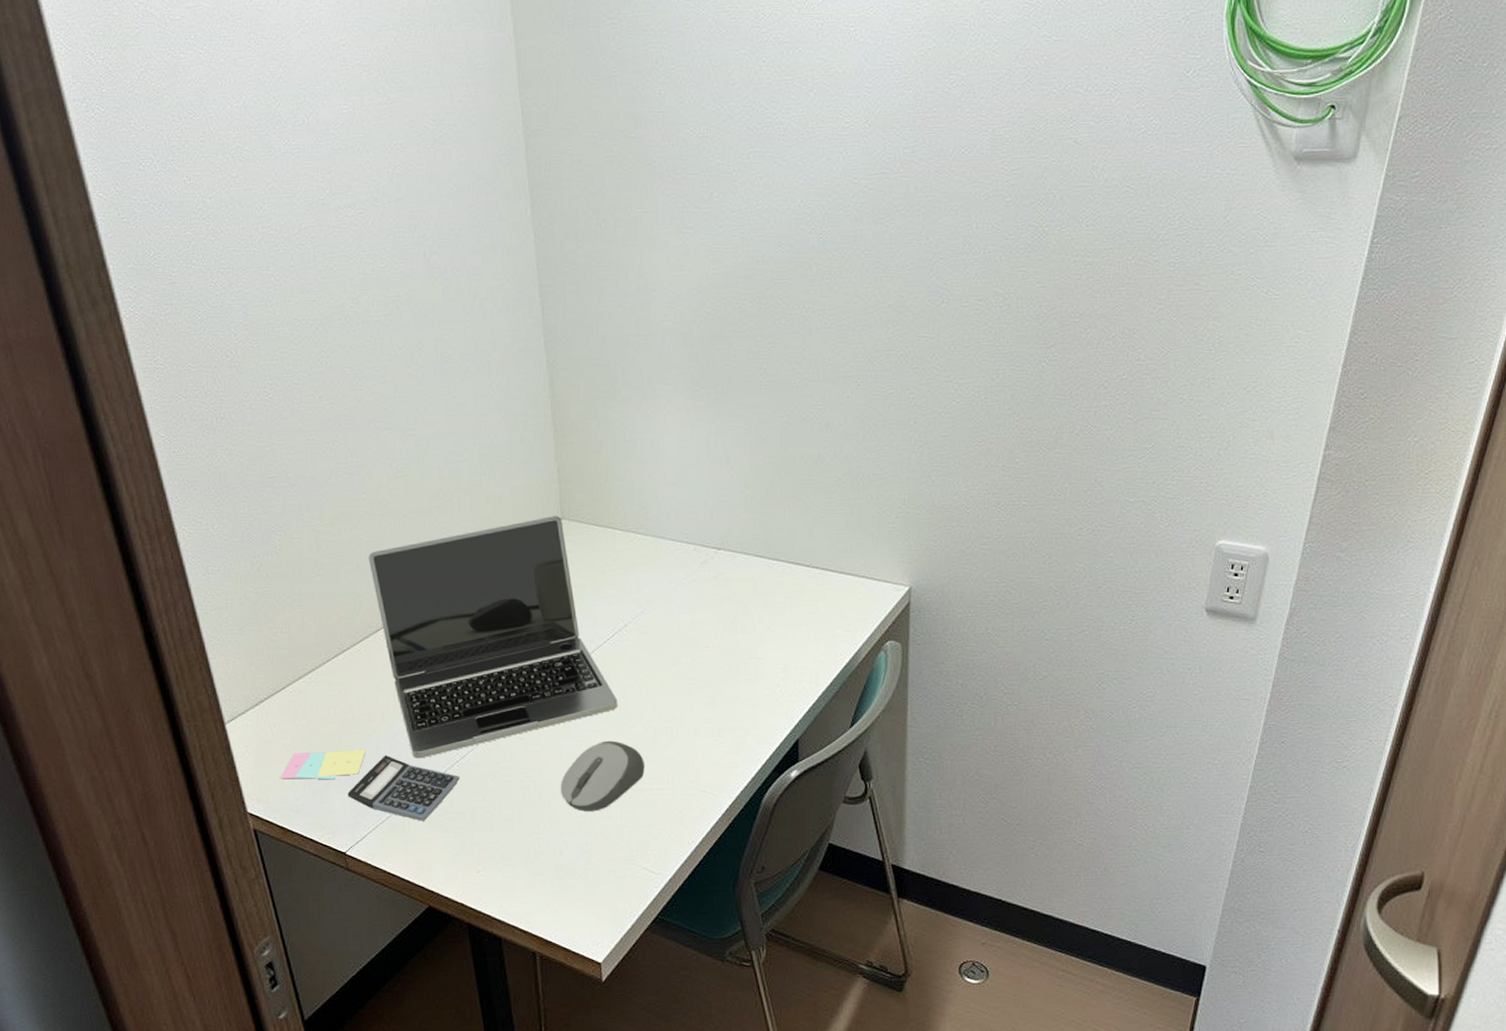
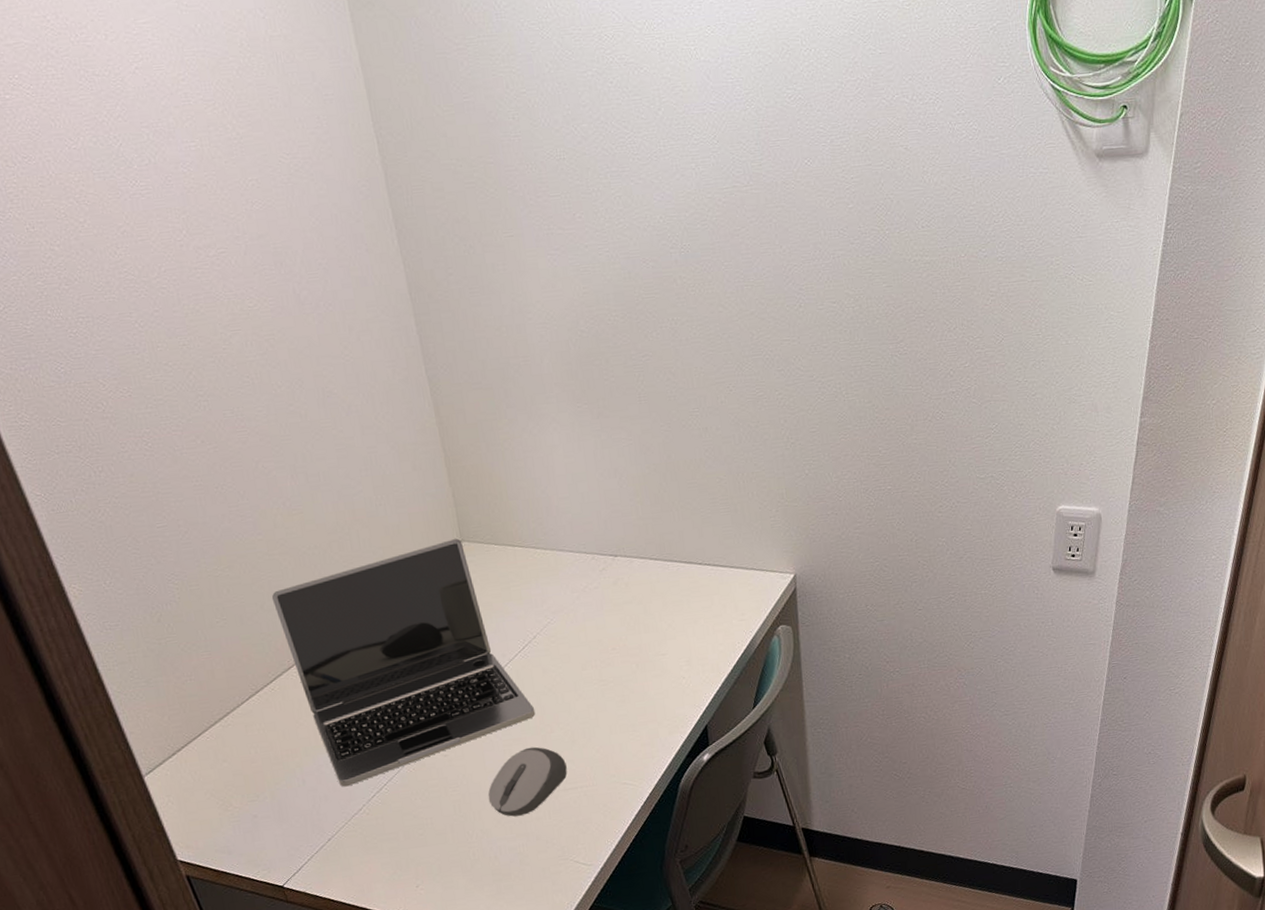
sticky notes: present [280,748,366,780] -> none [207,783,293,823]
calculator: present [347,755,460,821] -> none [278,787,390,846]

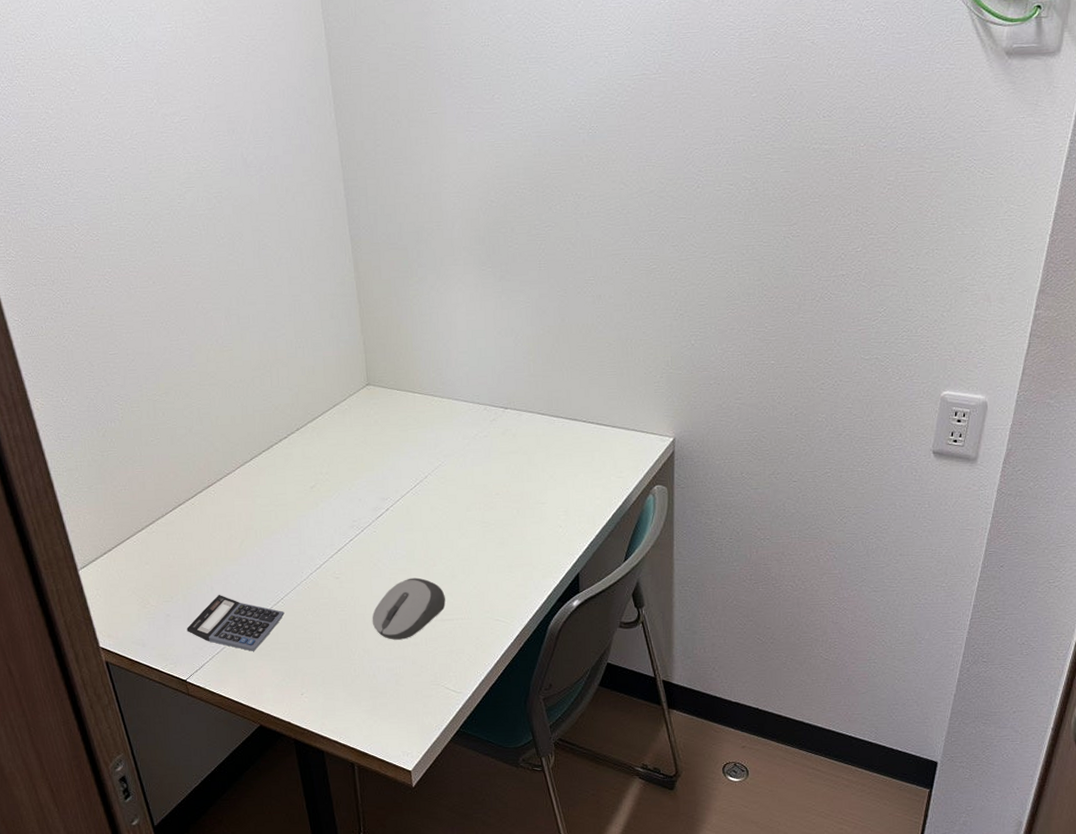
laptop: present [271,538,536,787] -> none [199,381,421,597]
calculator: none [278,787,390,846] -> present [186,595,285,651]

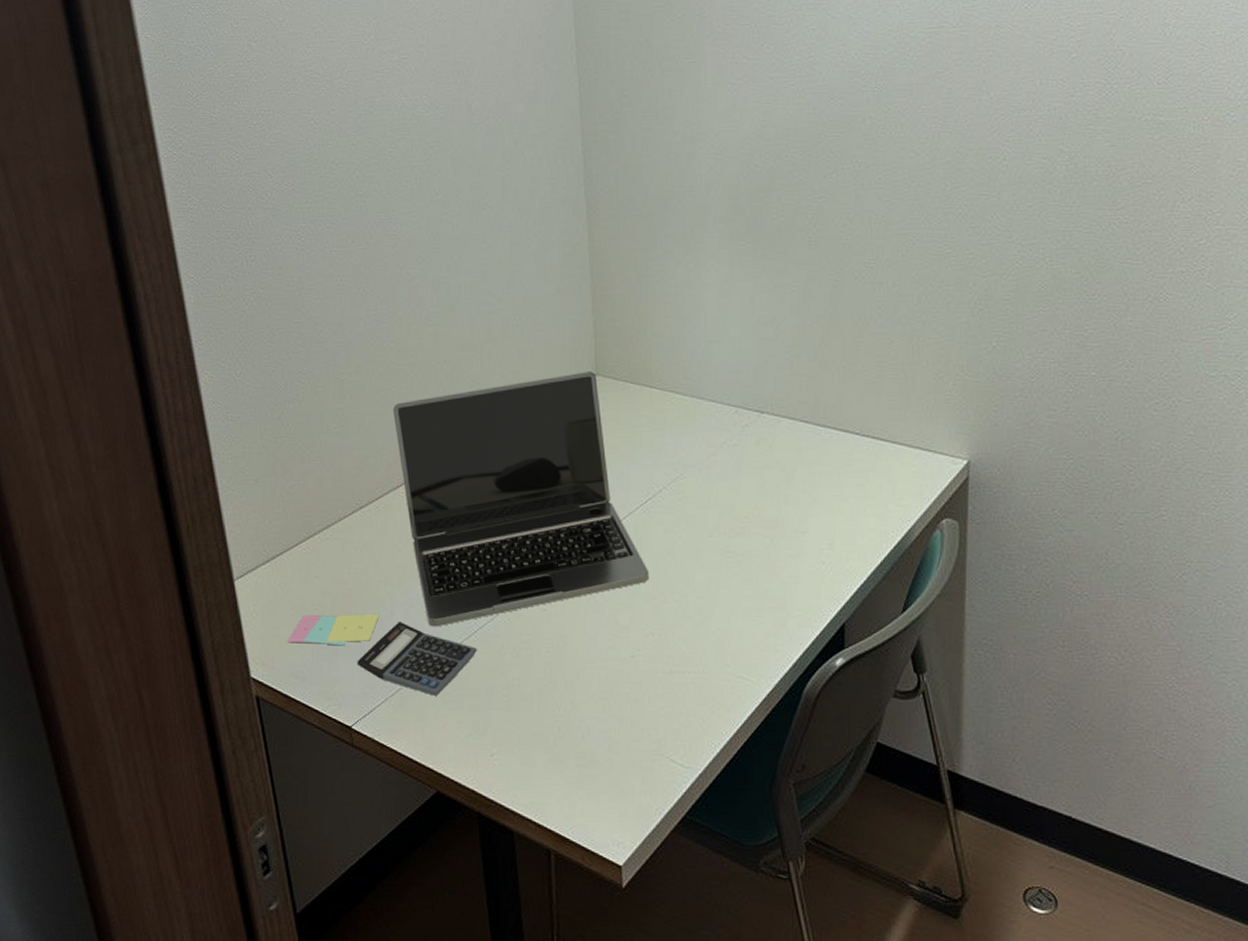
sticky notes: none [127,589,202,617] -> present [287,613,380,646]
laptop: none [199,381,421,597] -> present [392,370,650,627]
computer mouse: present [372,577,445,640] -> none [584,616,676,694]

